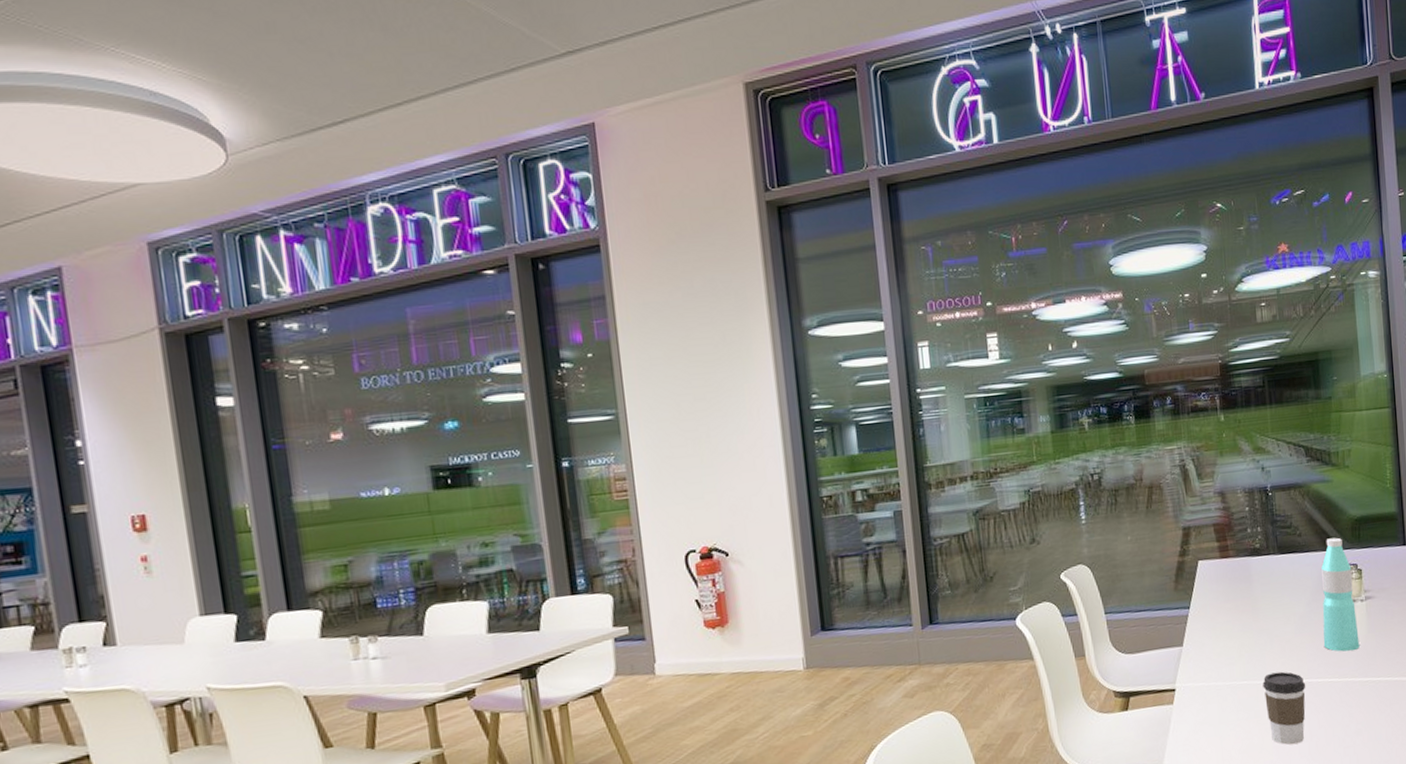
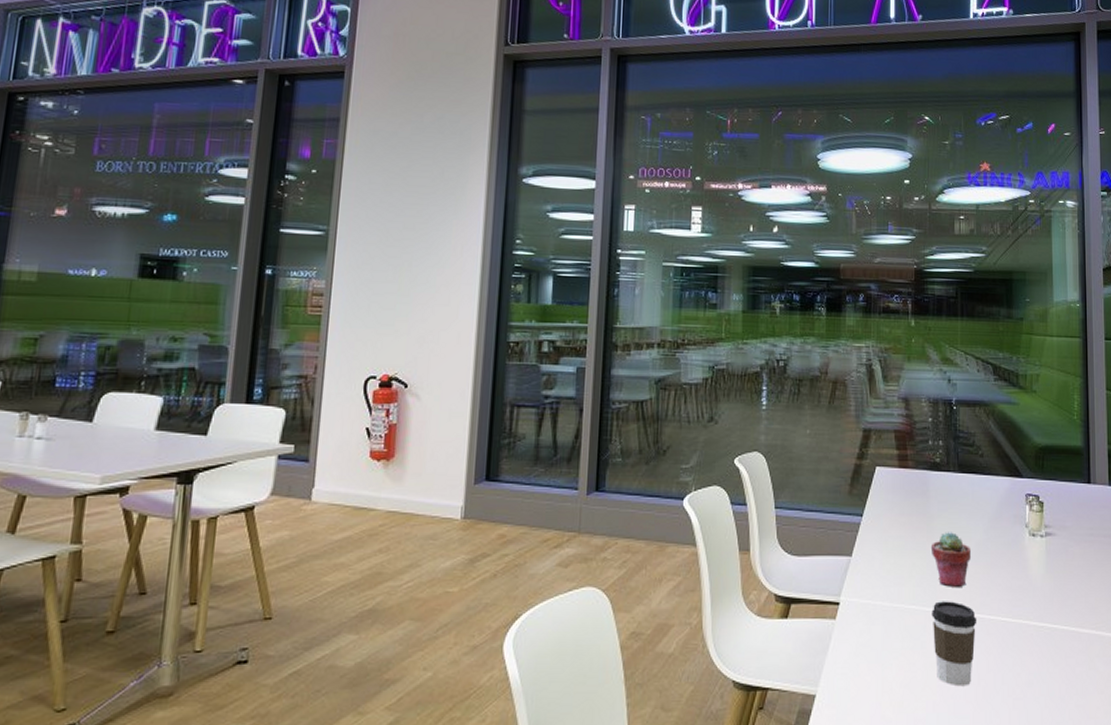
potted succulent: none [1257,610,1296,660] -> present [930,532,971,587]
water bottle: present [1320,537,1360,652] -> none [998,464,1037,591]

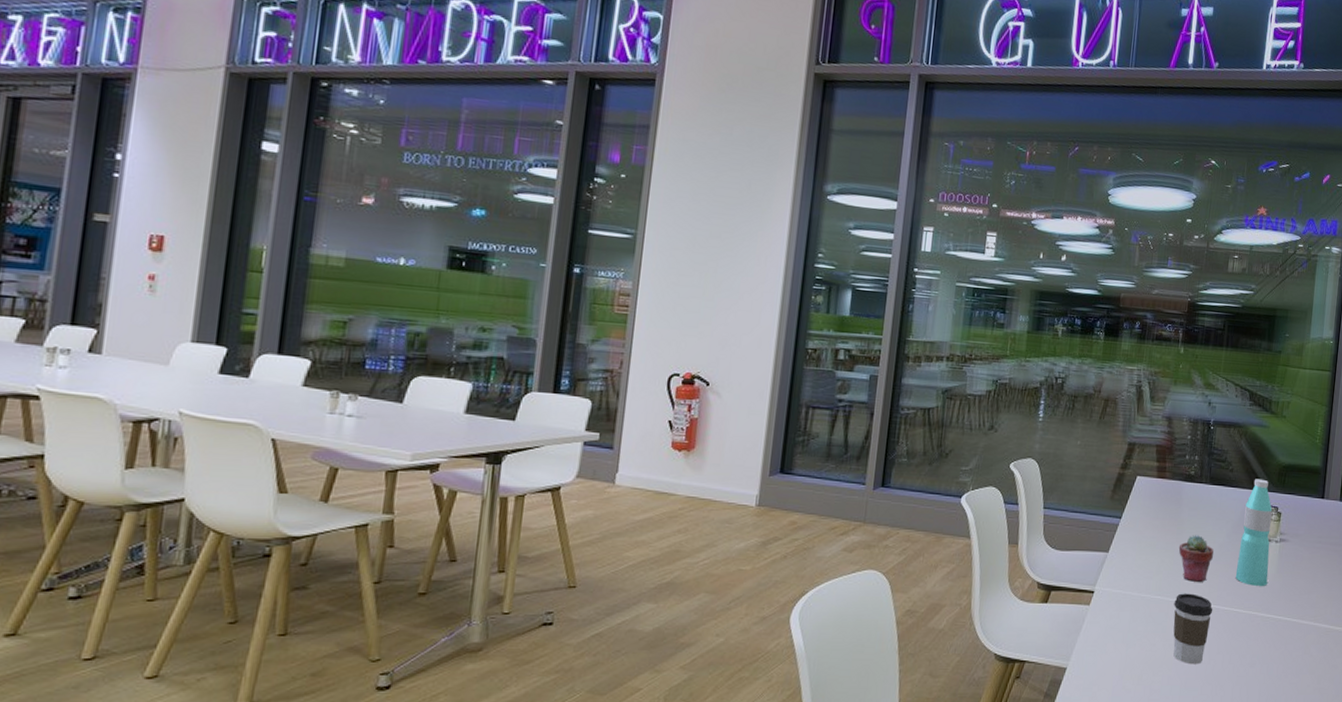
water bottle: none [998,464,1037,591] -> present [1235,479,1273,587]

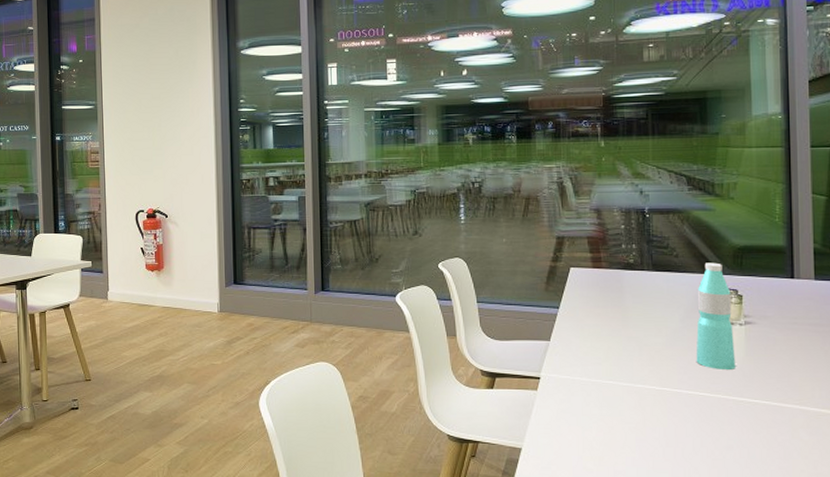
coffee cup: present [1173,593,1213,665] -> none [629,378,675,447]
potted succulent: present [1178,535,1214,582] -> none [626,321,667,367]

